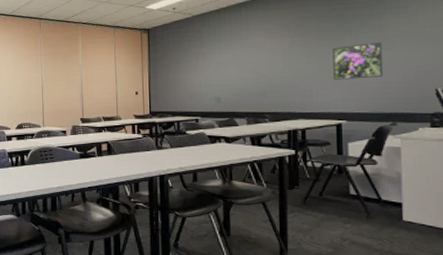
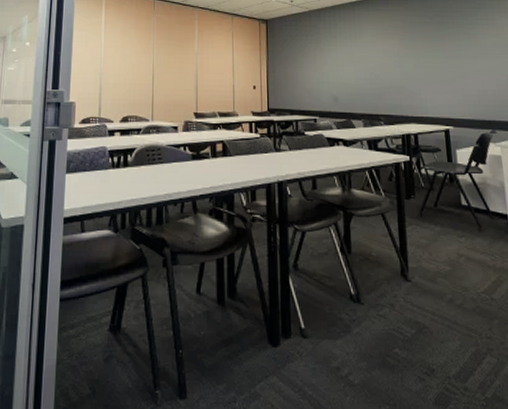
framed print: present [332,42,384,80] -> none [436,50,481,85]

